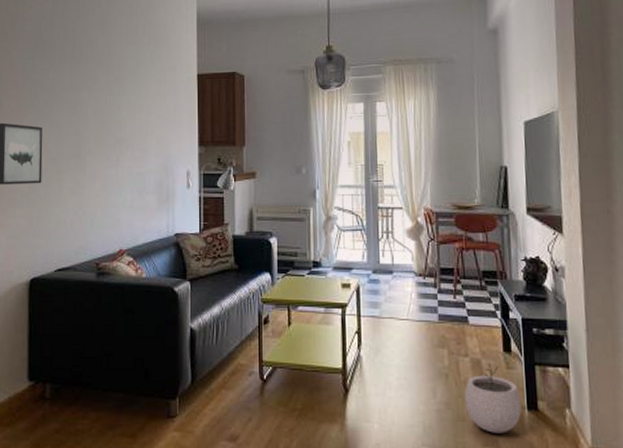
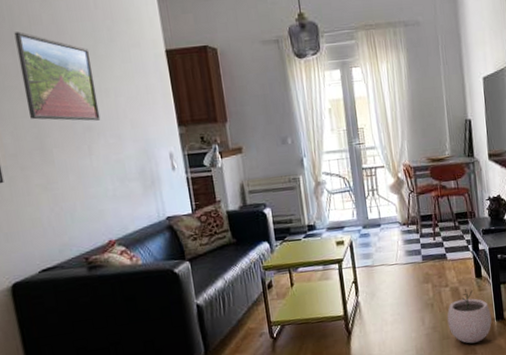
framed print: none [73,52,132,134] -> present [14,31,101,121]

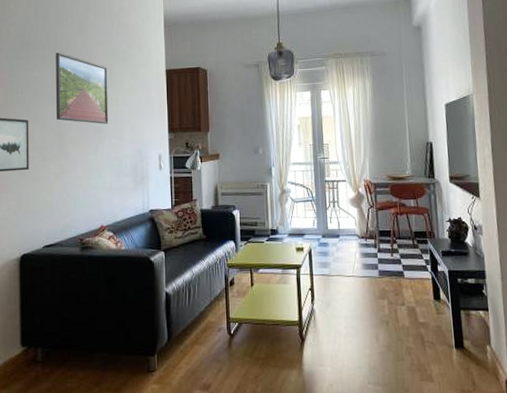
plant pot: present [447,289,492,344] -> none [402,310,450,370]

